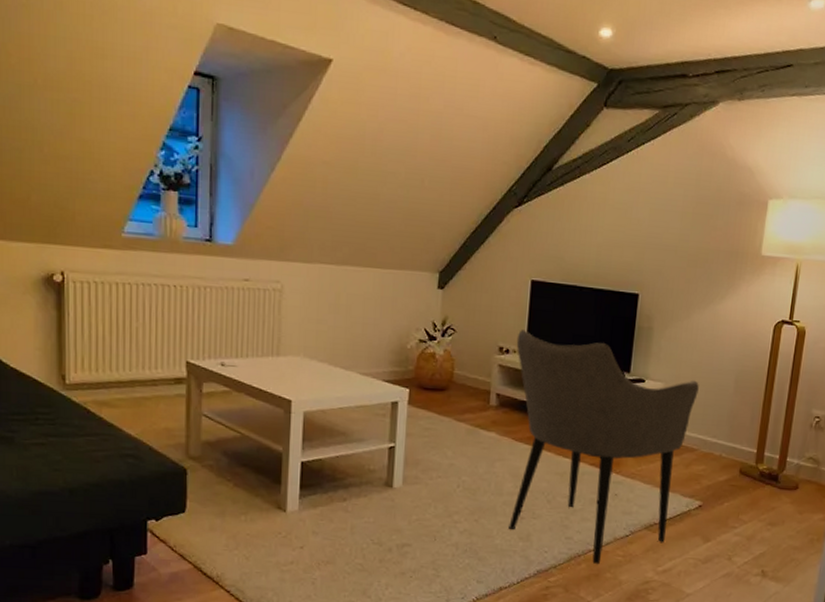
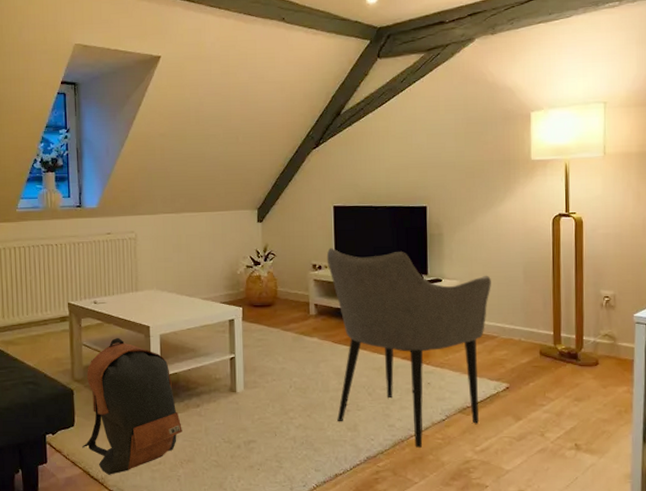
backpack: none [194,410,323,573] -> present [82,338,182,475]

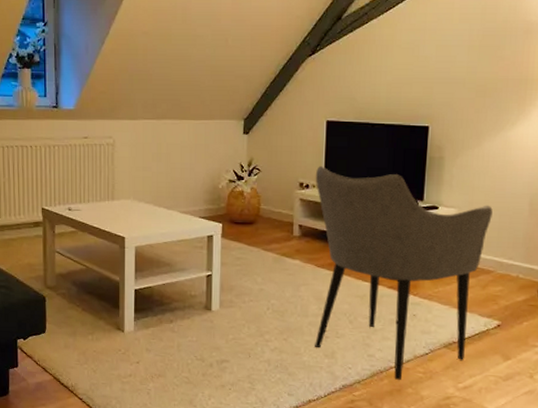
backpack: present [82,338,182,475] -> none [53,247,154,383]

